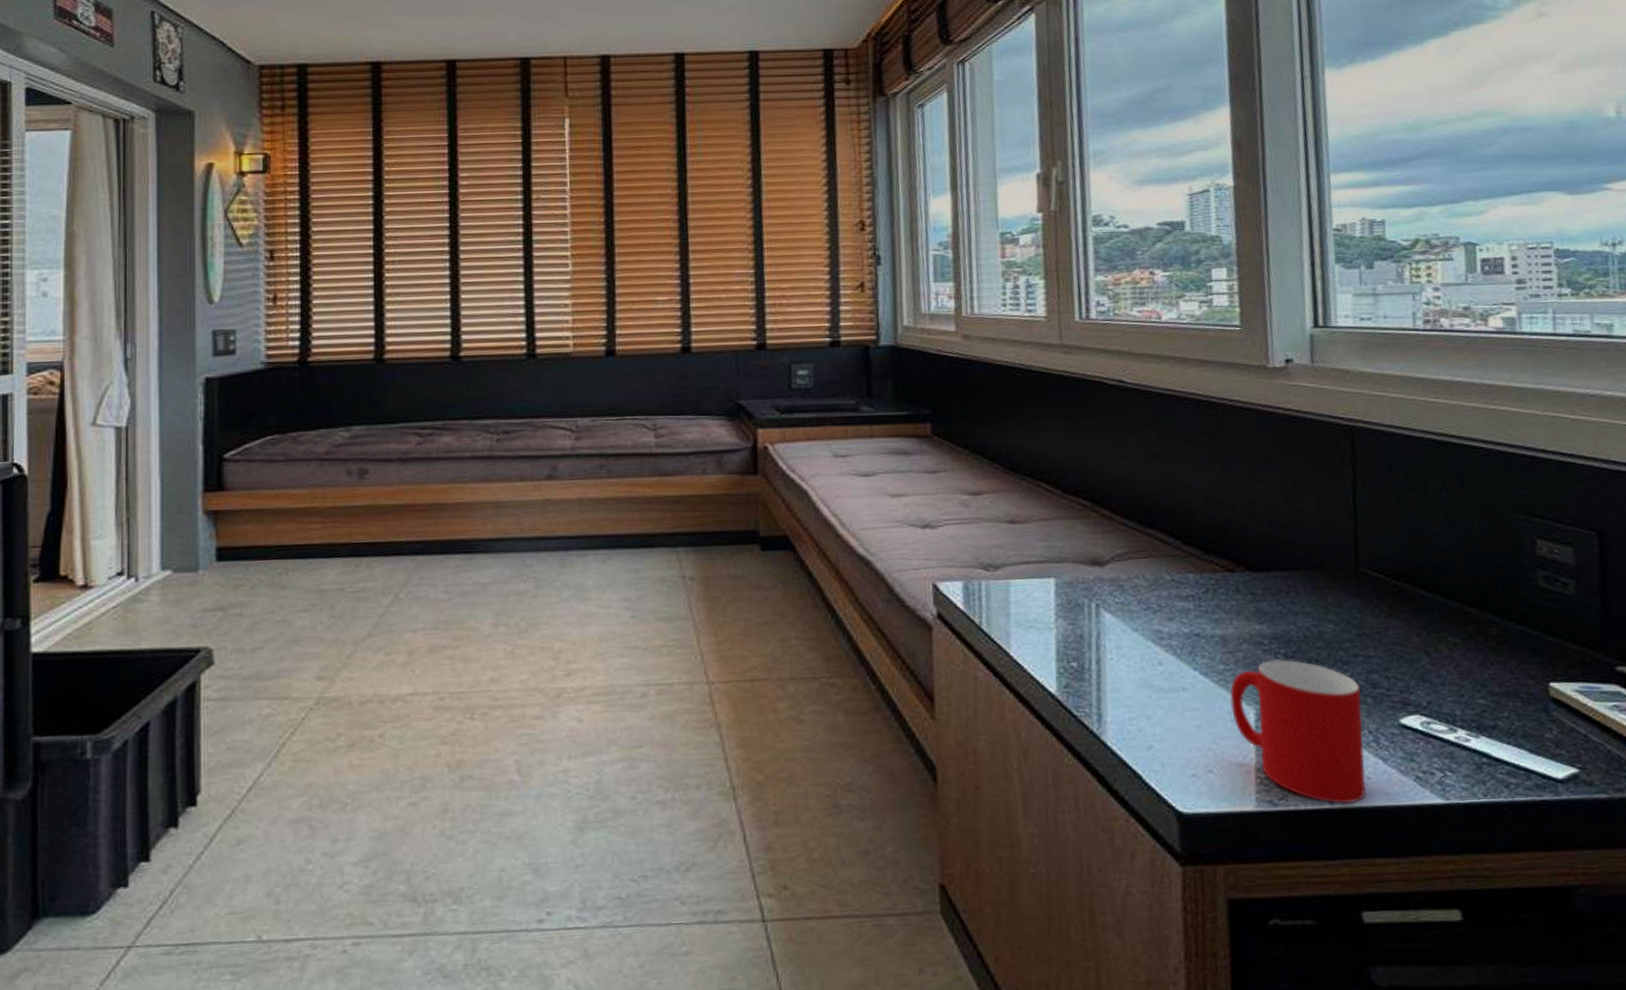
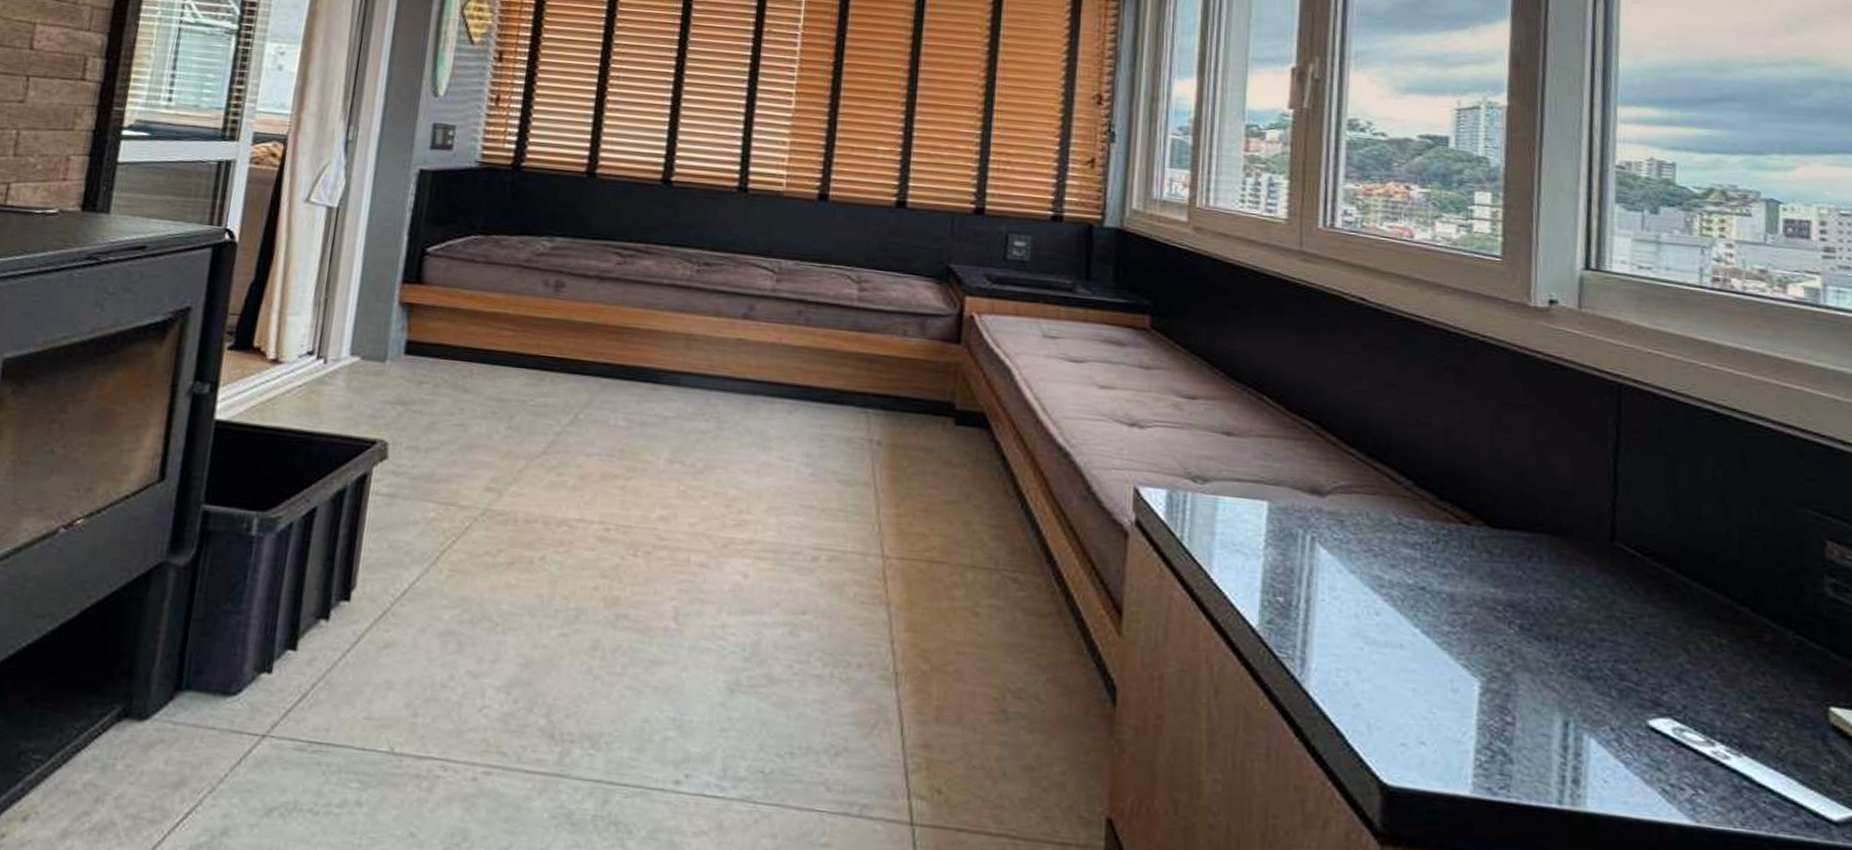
cup: present [1230,659,1366,805] -> none [1453,629,1605,807]

